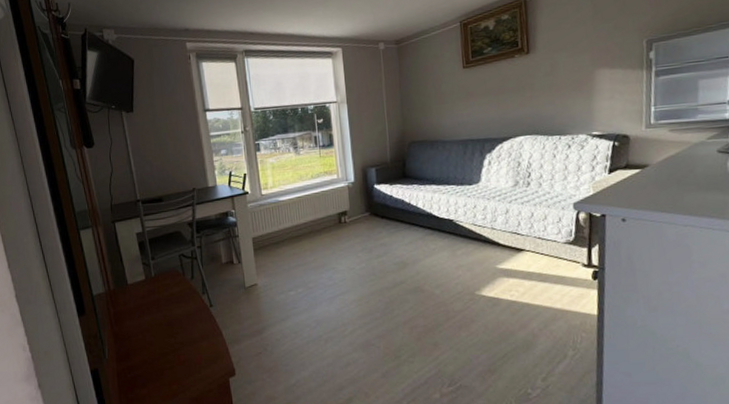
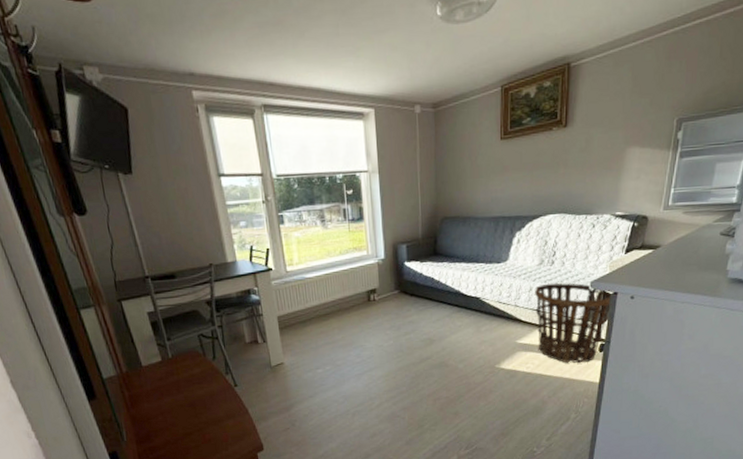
basket: none [512,204,601,292] -> present [535,282,613,363]

